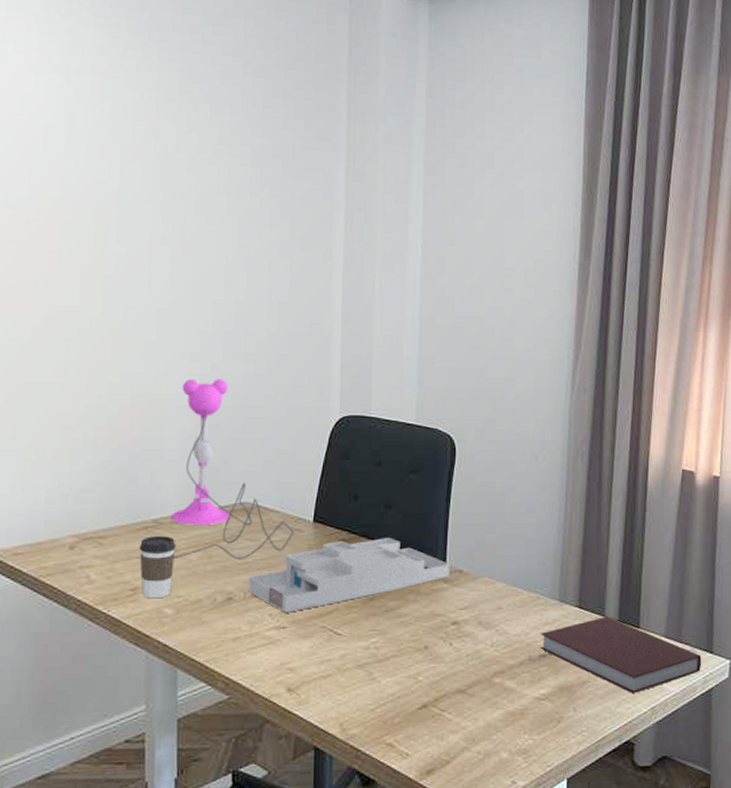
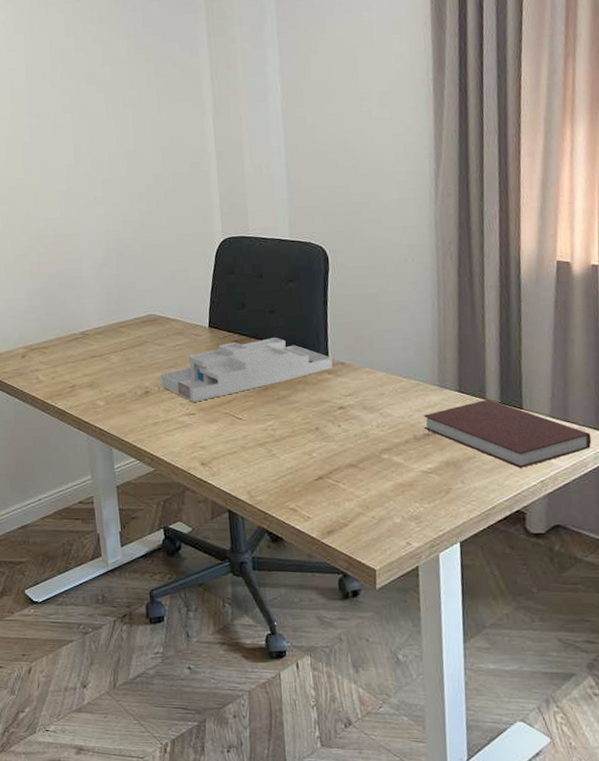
coffee cup: present [139,536,176,599] -> none [72,345,101,394]
desk lamp: present [170,378,294,559] -> none [92,216,194,362]

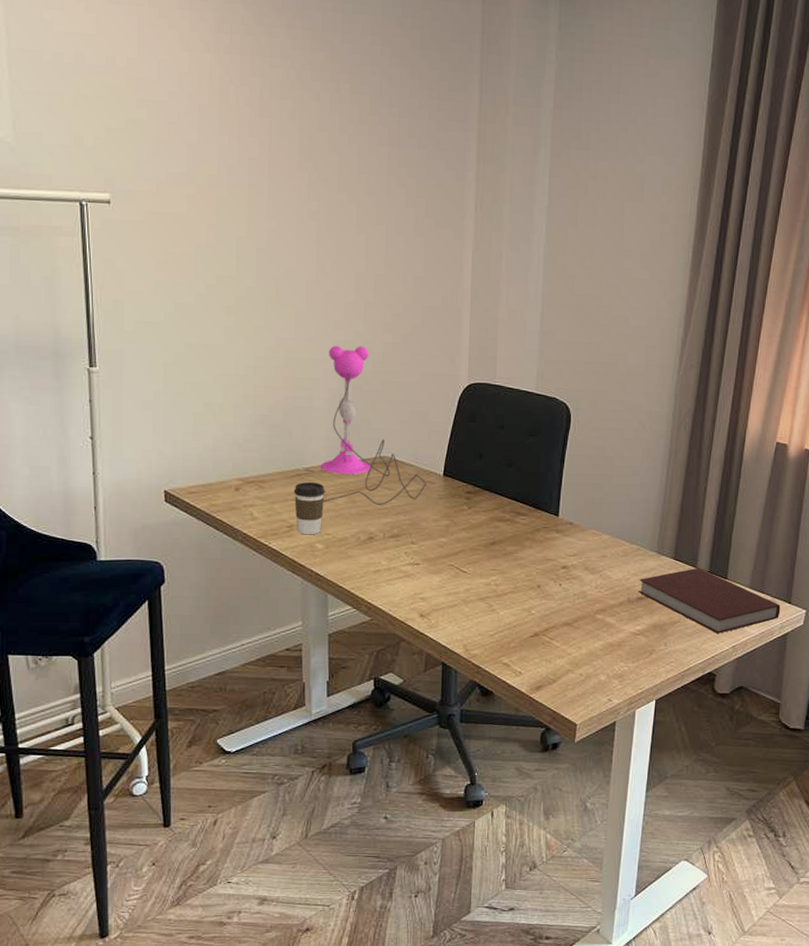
coffee cup: none [72,345,101,394] -> present [293,482,325,535]
desk lamp: none [92,216,194,362] -> present [320,345,427,505]
desk organizer: present [160,337,333,402] -> none [387,491,562,552]

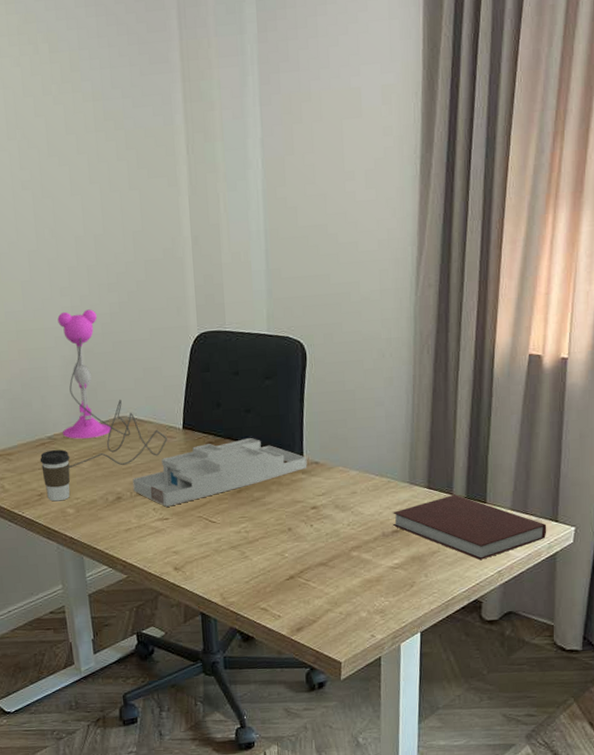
desk organizer: none [387,491,562,552] -> present [132,437,308,507]

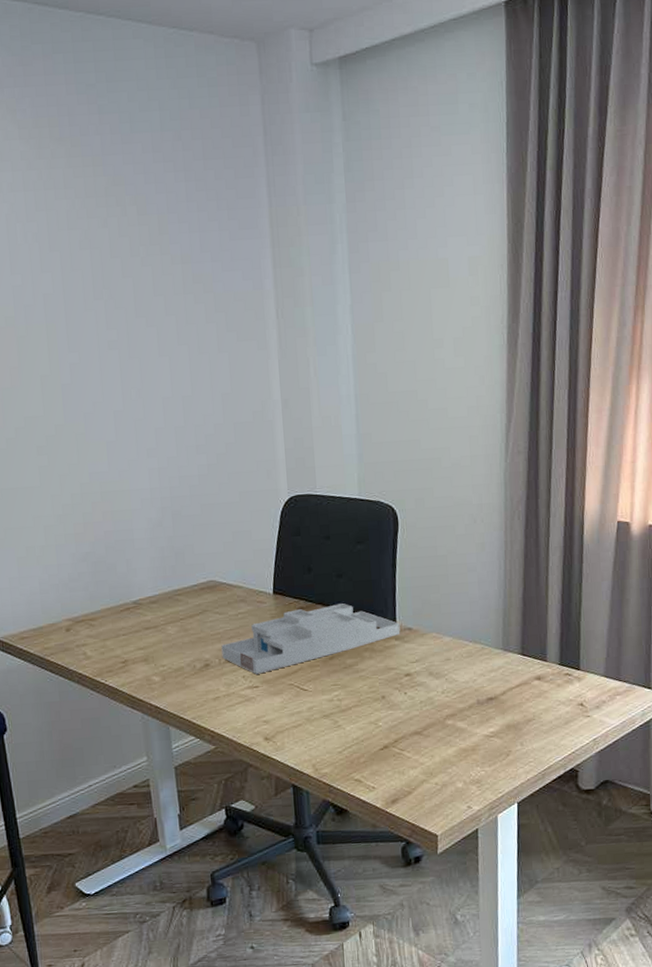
coffee cup: present [40,450,71,502] -> none [124,615,156,669]
desk lamp: present [57,309,167,468] -> none [144,471,257,634]
notebook: present [392,494,547,560] -> none [487,661,640,728]

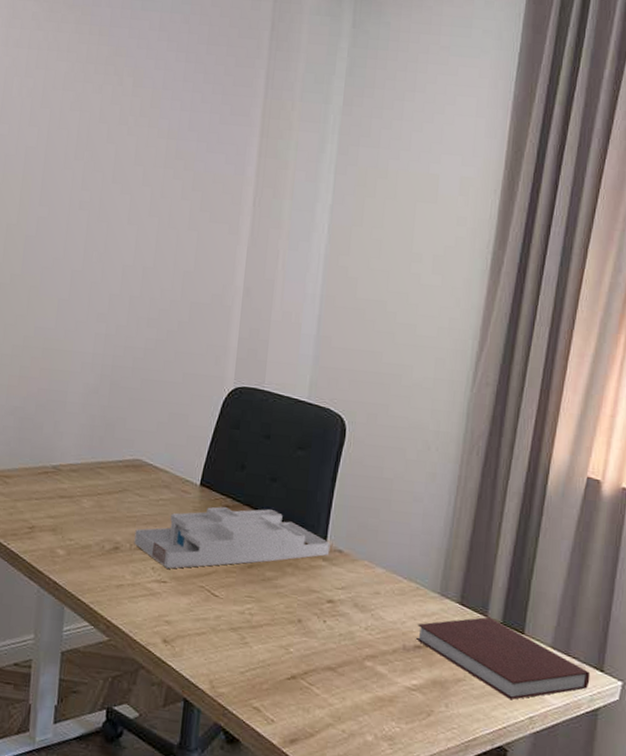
notebook: none [487,661,640,728] -> present [415,617,591,700]

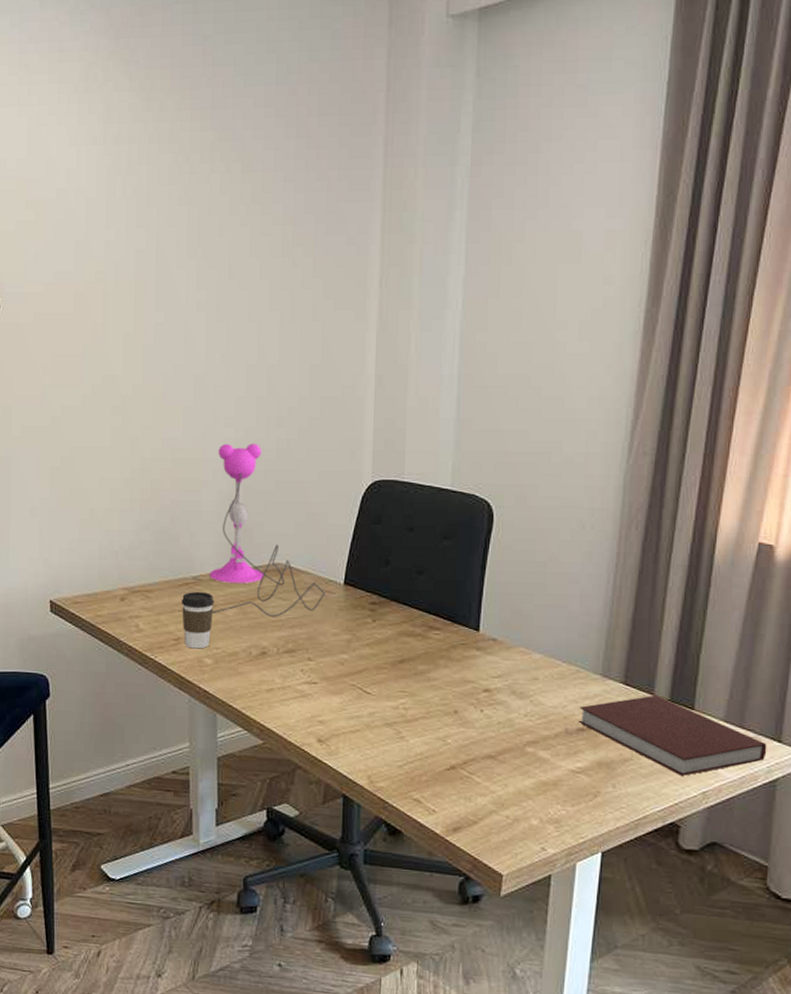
coffee cup: none [38,481,72,539] -> present [181,592,214,649]
desk lamp: none [68,338,181,513] -> present [209,443,325,617]
desk organizer: present [134,506,331,569] -> none [281,602,484,670]

